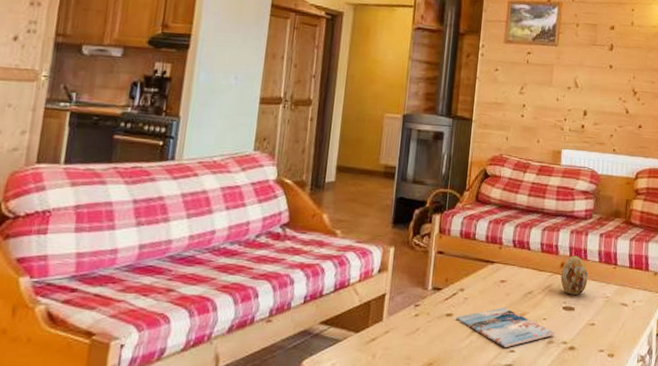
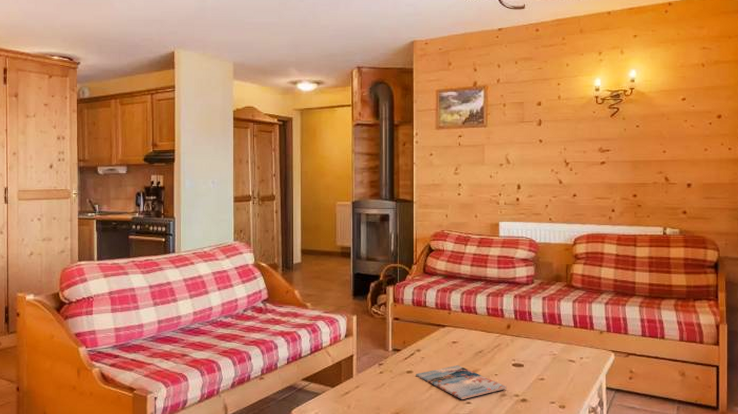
decorative egg: present [560,255,588,295] -> none [508,317,534,353]

